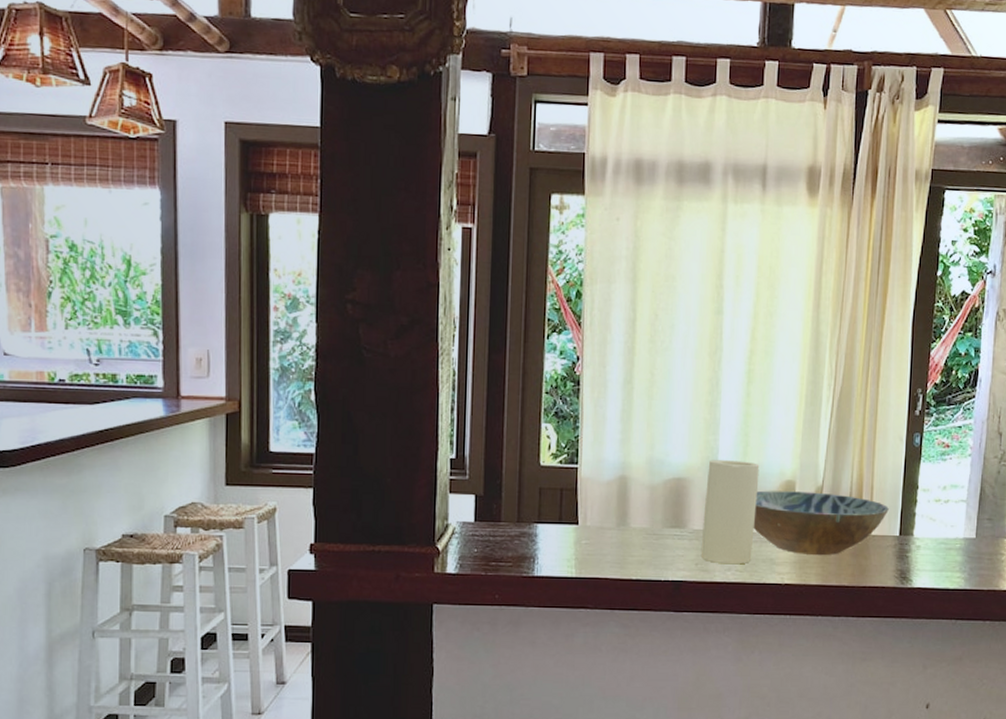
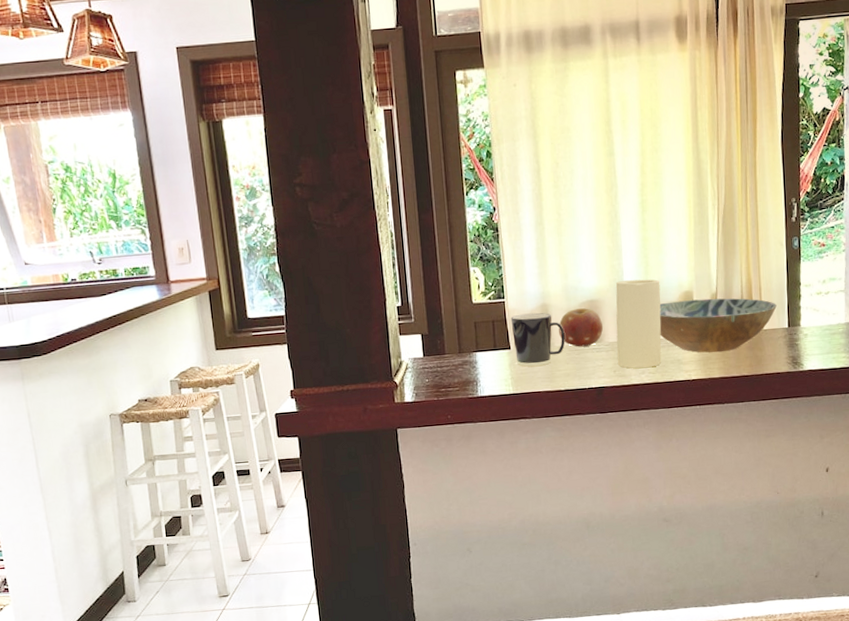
mug: none [582,484,644,549] -> present [510,312,565,367]
fruit: none [637,486,689,532] -> present [559,308,604,347]

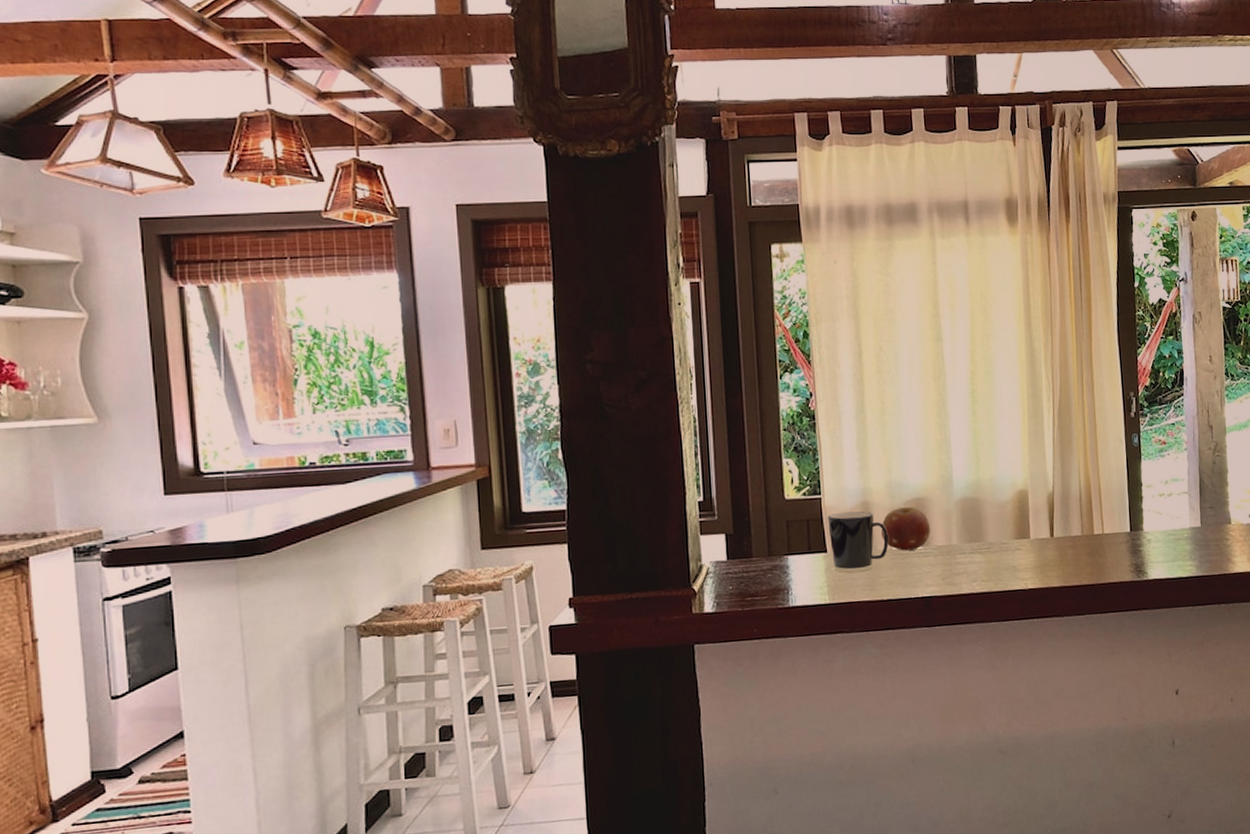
candle: present [616,279,662,369] -> none [944,476,995,576]
bowl: present [659,298,777,353] -> none [992,498,1118,559]

